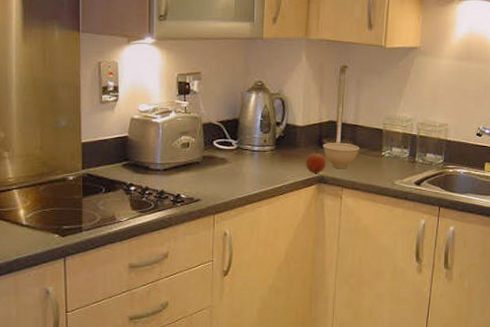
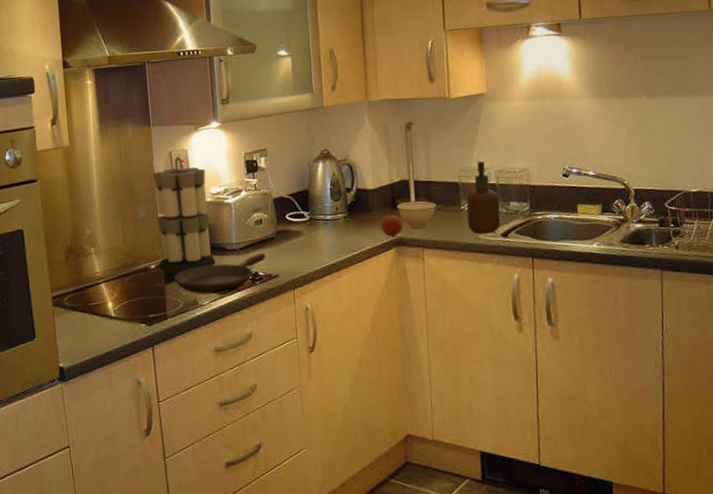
spice rack: none [77,67,138,186] -> present [152,156,216,272]
frying pan: none [92,175,189,211] -> present [173,252,266,294]
soap dispenser: none [386,111,418,181] -> present [466,160,501,234]

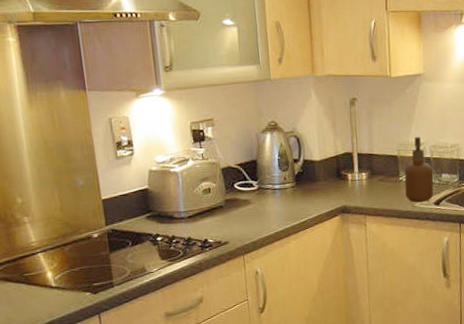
spice rack: present [152,156,216,272] -> none [91,123,164,240]
frying pan: present [173,252,266,294] -> none [119,220,215,261]
fruit: present [380,212,403,237] -> none [326,183,348,206]
bowl: present [397,201,436,229] -> none [341,172,377,198]

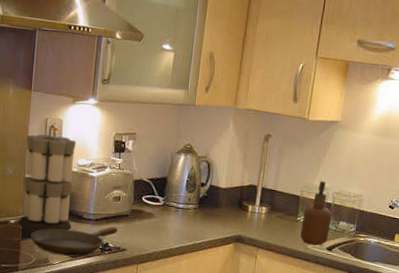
spice rack: none [91,123,164,240] -> present [18,124,77,231]
frying pan: none [119,220,215,261] -> present [30,226,118,256]

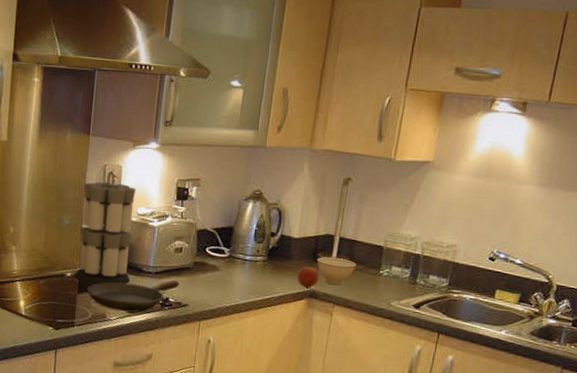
fruit: none [225,212,245,234] -> present [297,264,320,289]
bowl: none [242,205,277,231] -> present [317,257,356,286]
soap dispenser: present [300,180,332,246] -> none [383,229,421,302]

